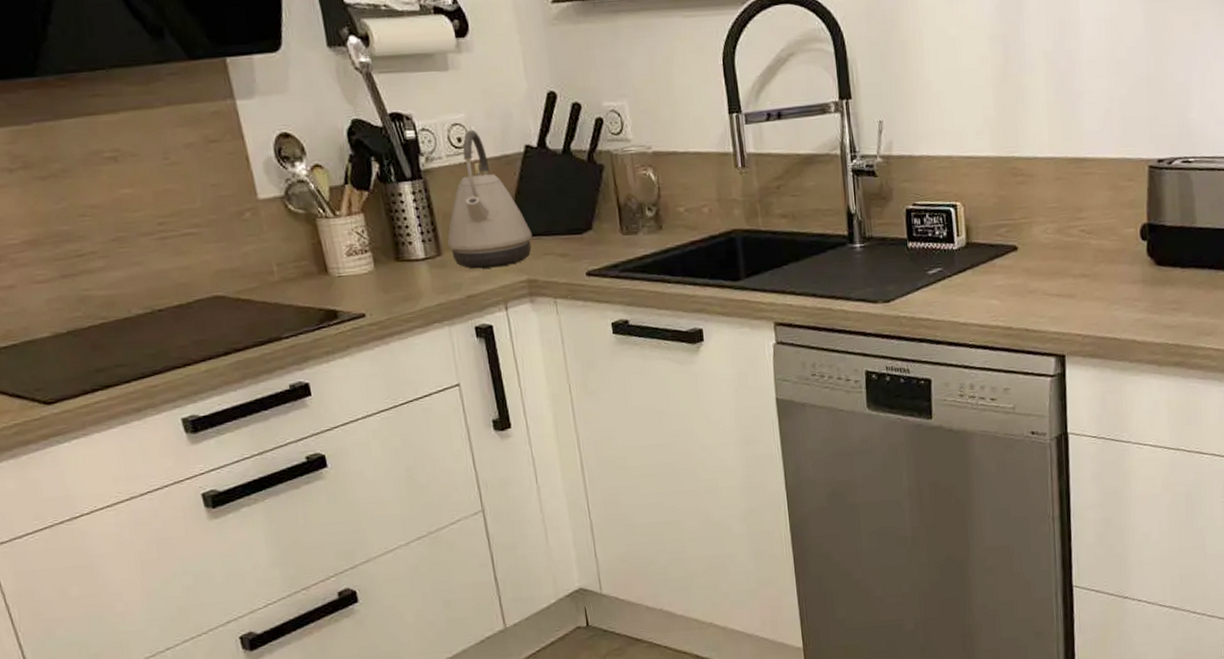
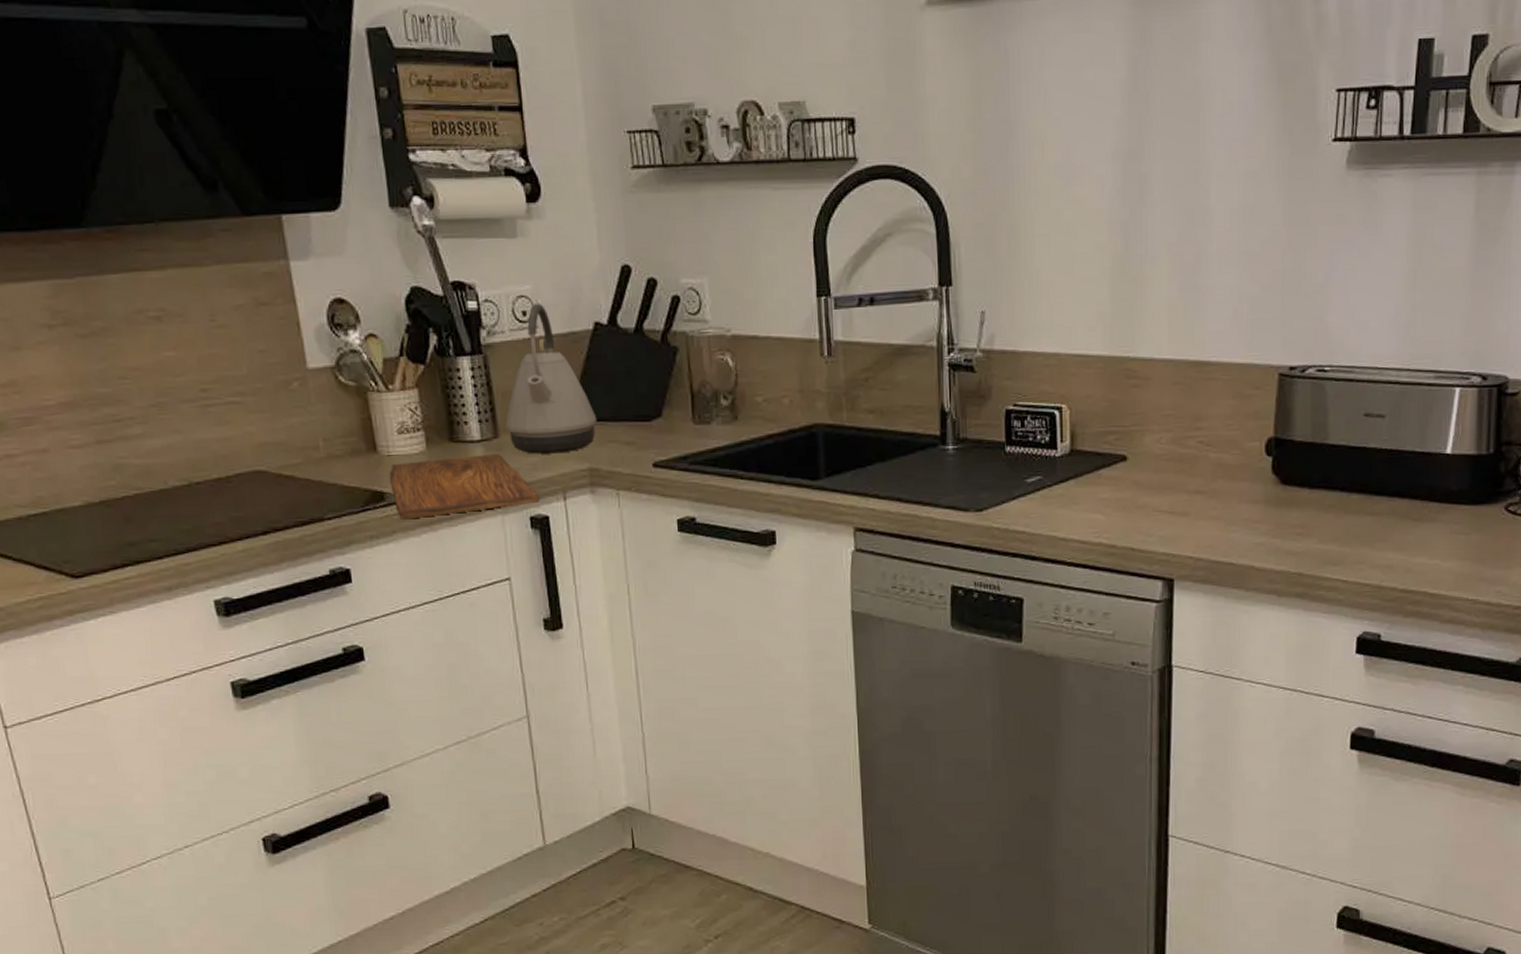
cutting board: none [340,270,484,335] -> present [389,454,540,520]

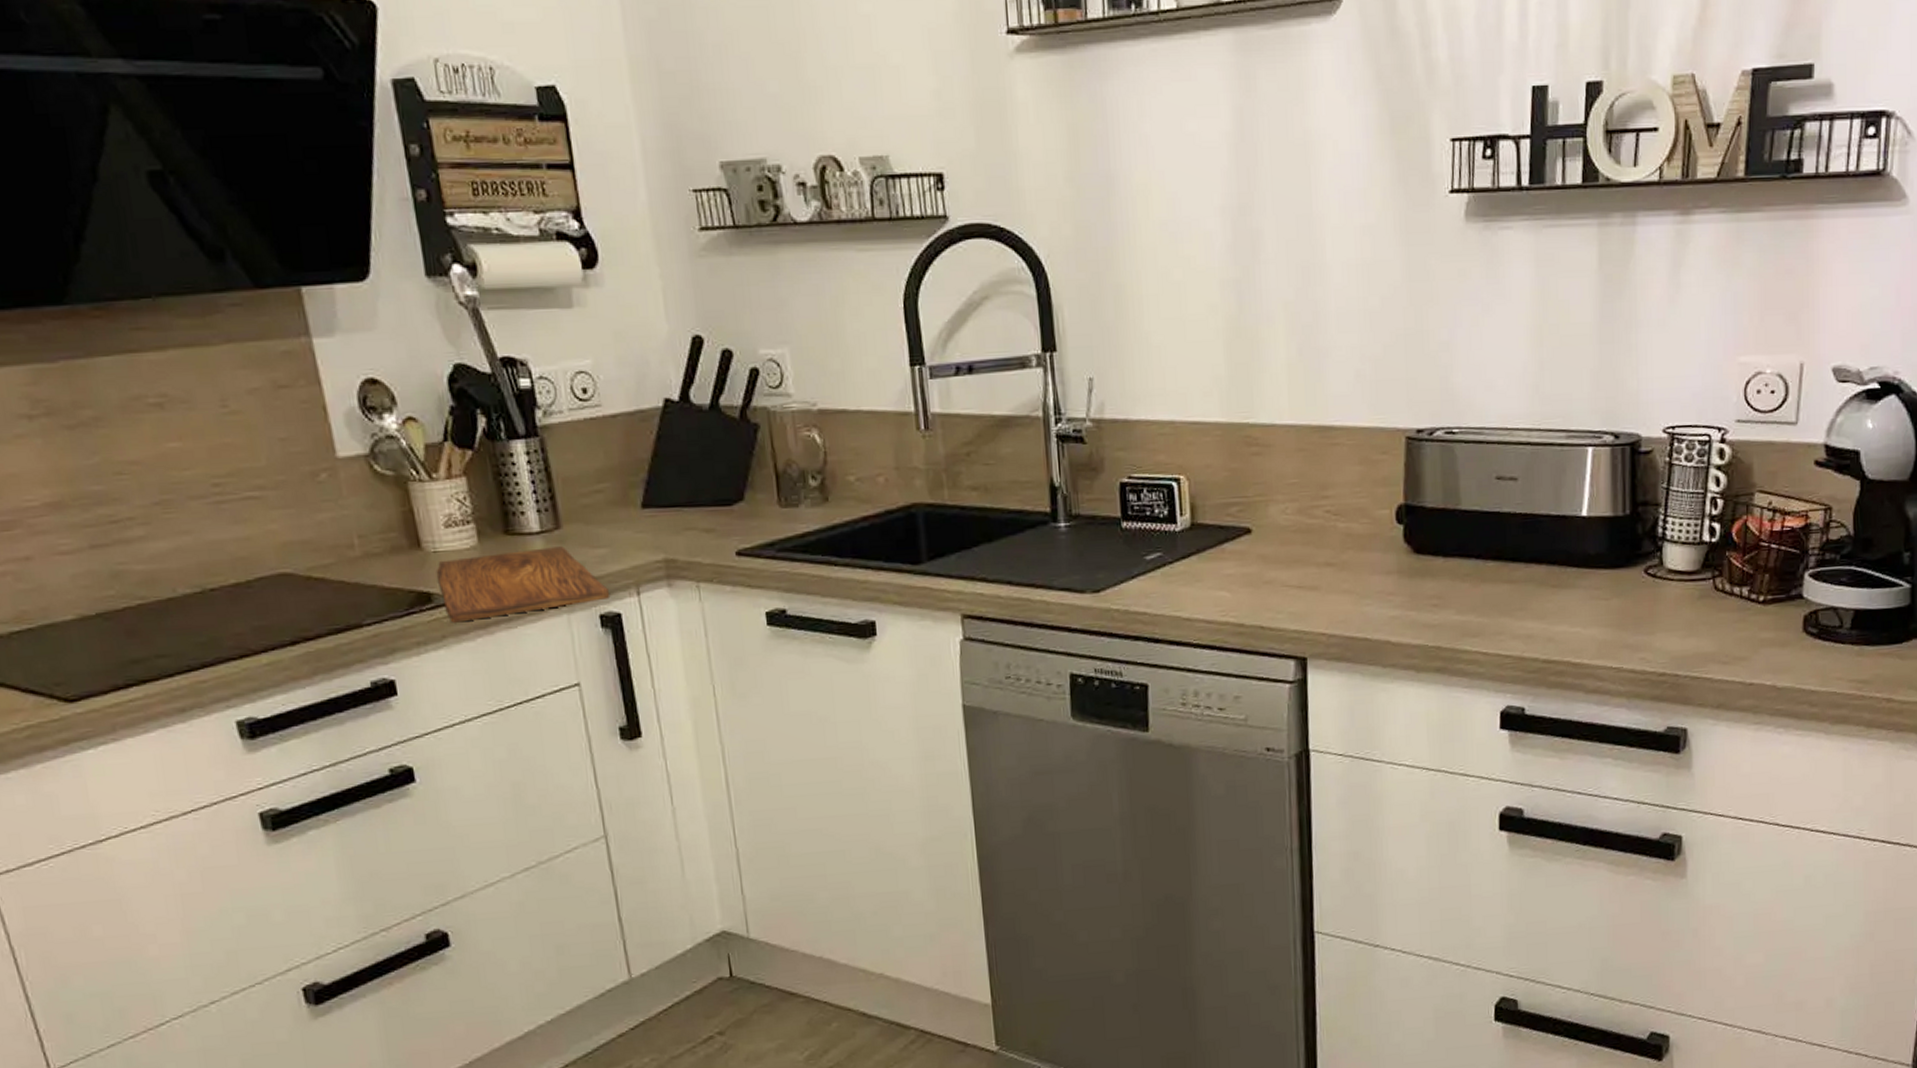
kettle: present [505,302,597,454] -> none [567,378,672,546]

